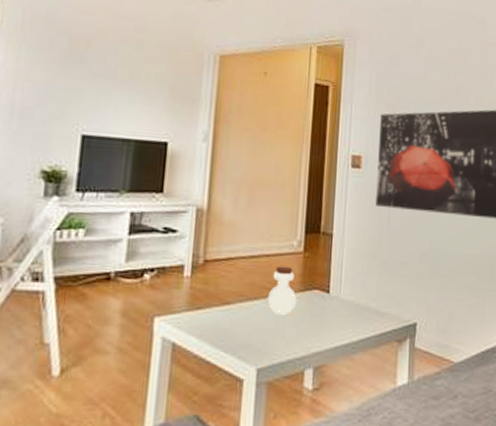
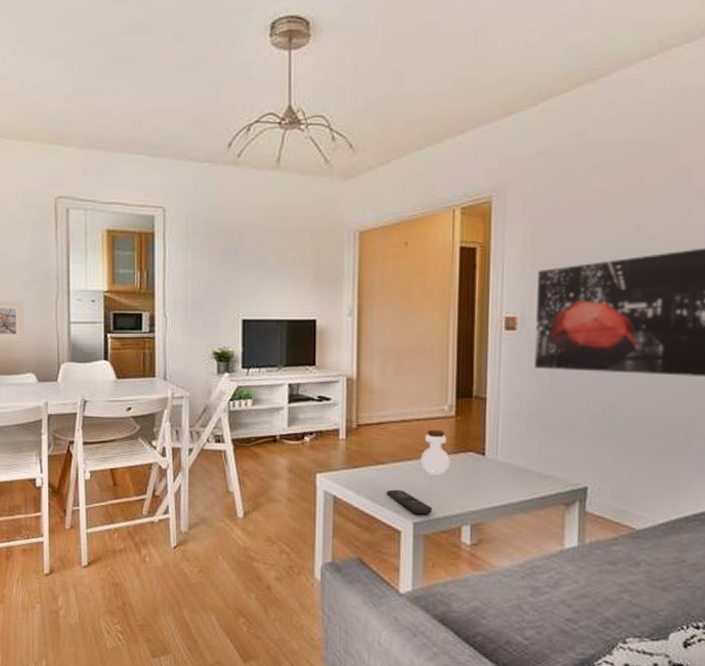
remote control: none [230,332,278,360] -> present [386,489,433,515]

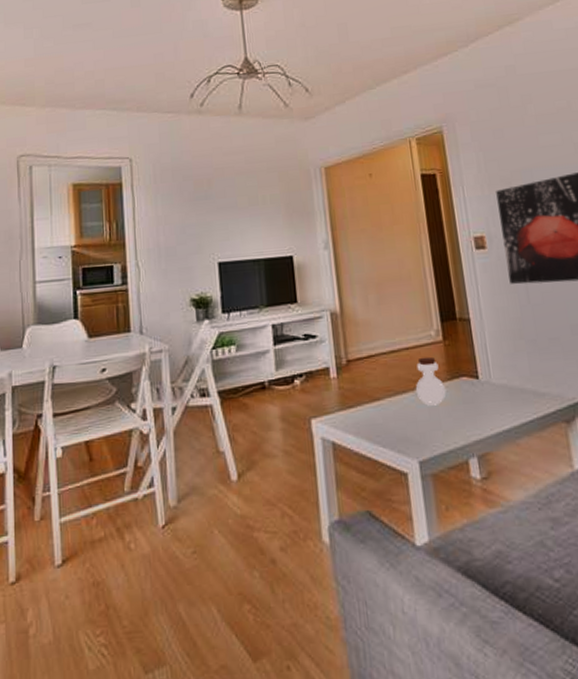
remote control: present [386,489,433,515] -> none [386,426,437,452]

